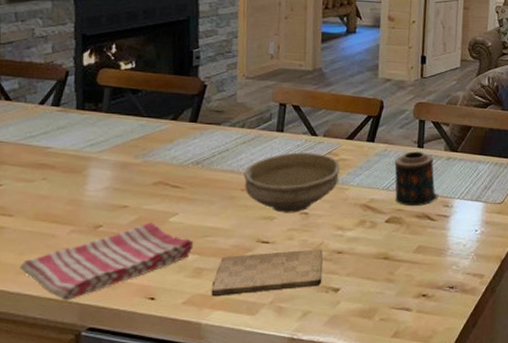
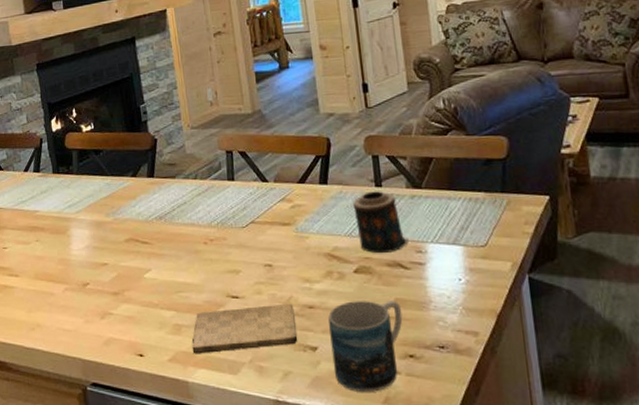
dish towel: present [19,222,194,301] -> none [30,279,170,356]
bowl: present [243,152,341,213] -> none [203,200,297,266]
mug: none [351,247,423,329] -> present [328,301,403,393]

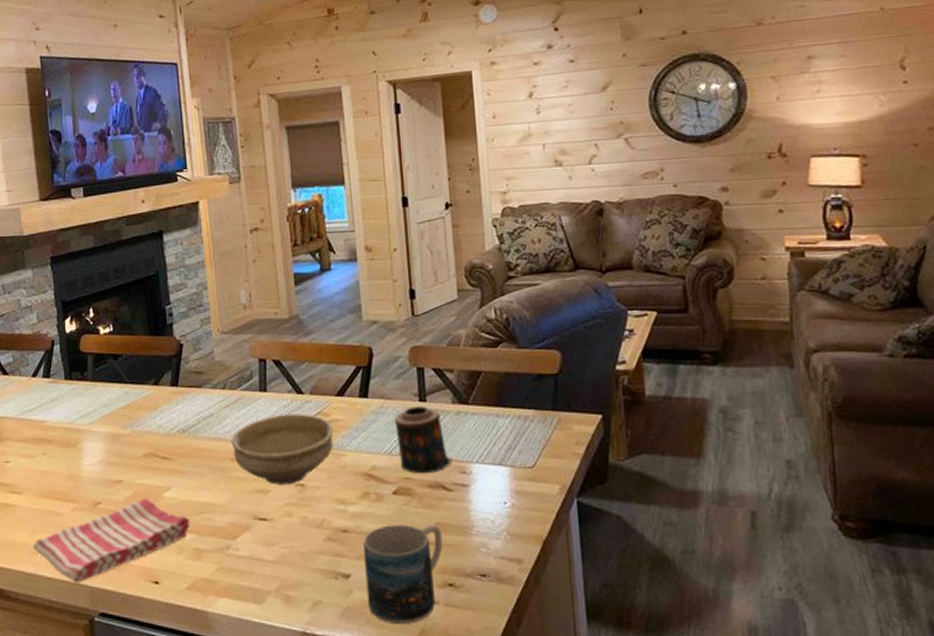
dish towel: none [30,279,170,356] -> present [32,498,190,583]
cutting board: present [191,303,298,354] -> none [213,527,330,582]
bowl: none [203,200,297,266] -> present [231,414,334,485]

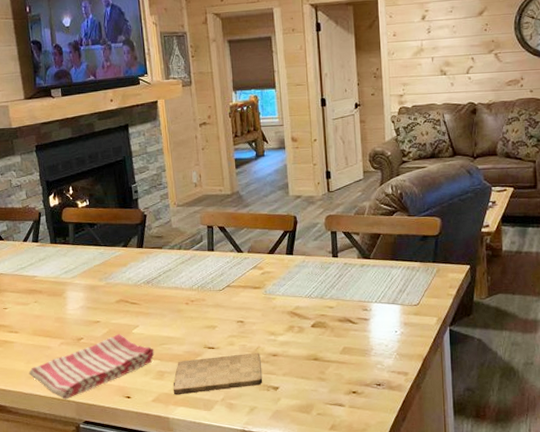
cutting board: none [213,527,330,582] -> present [173,352,263,395]
bowl: present [231,414,334,485] -> none [186,268,266,322]
mug: present [363,525,443,625] -> none [289,349,349,422]
candle: present [394,406,454,474] -> none [313,261,358,312]

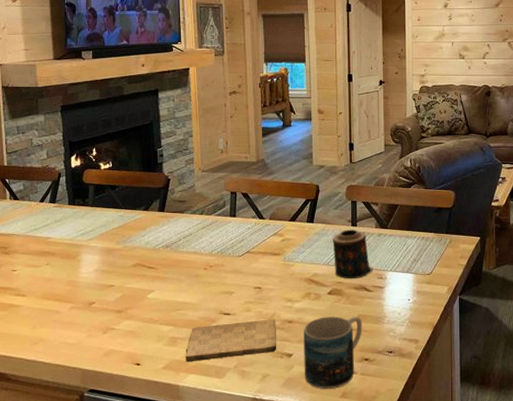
dish towel: present [28,334,155,400] -> none [33,299,169,367]
mug: none [289,349,349,422] -> present [304,316,363,390]
candle: none [313,261,358,312] -> present [332,229,374,279]

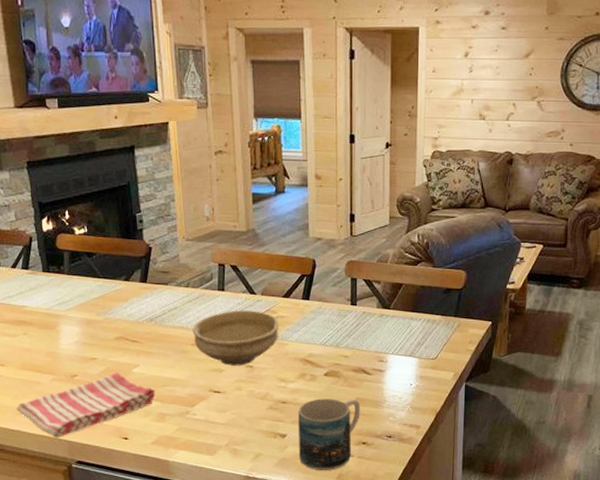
dish towel: none [33,299,169,367] -> present [16,373,156,438]
cutting board: present [185,319,277,362] -> none [174,398,270,439]
bowl: none [205,234,286,288] -> present [192,310,279,366]
candle: present [332,229,374,279] -> none [330,309,375,361]

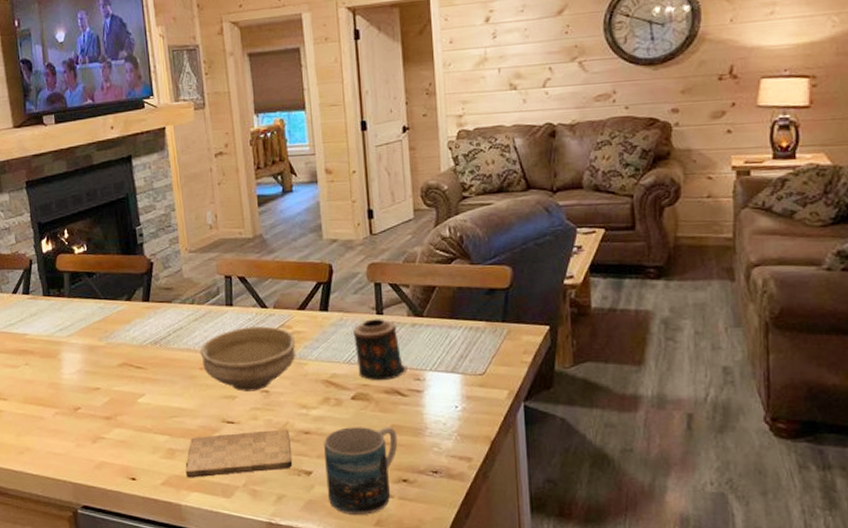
dish towel: present [16,373,156,438] -> none [19,404,164,480]
cutting board: none [174,398,270,439] -> present [185,429,293,478]
candle: none [330,309,375,361] -> present [353,319,409,381]

